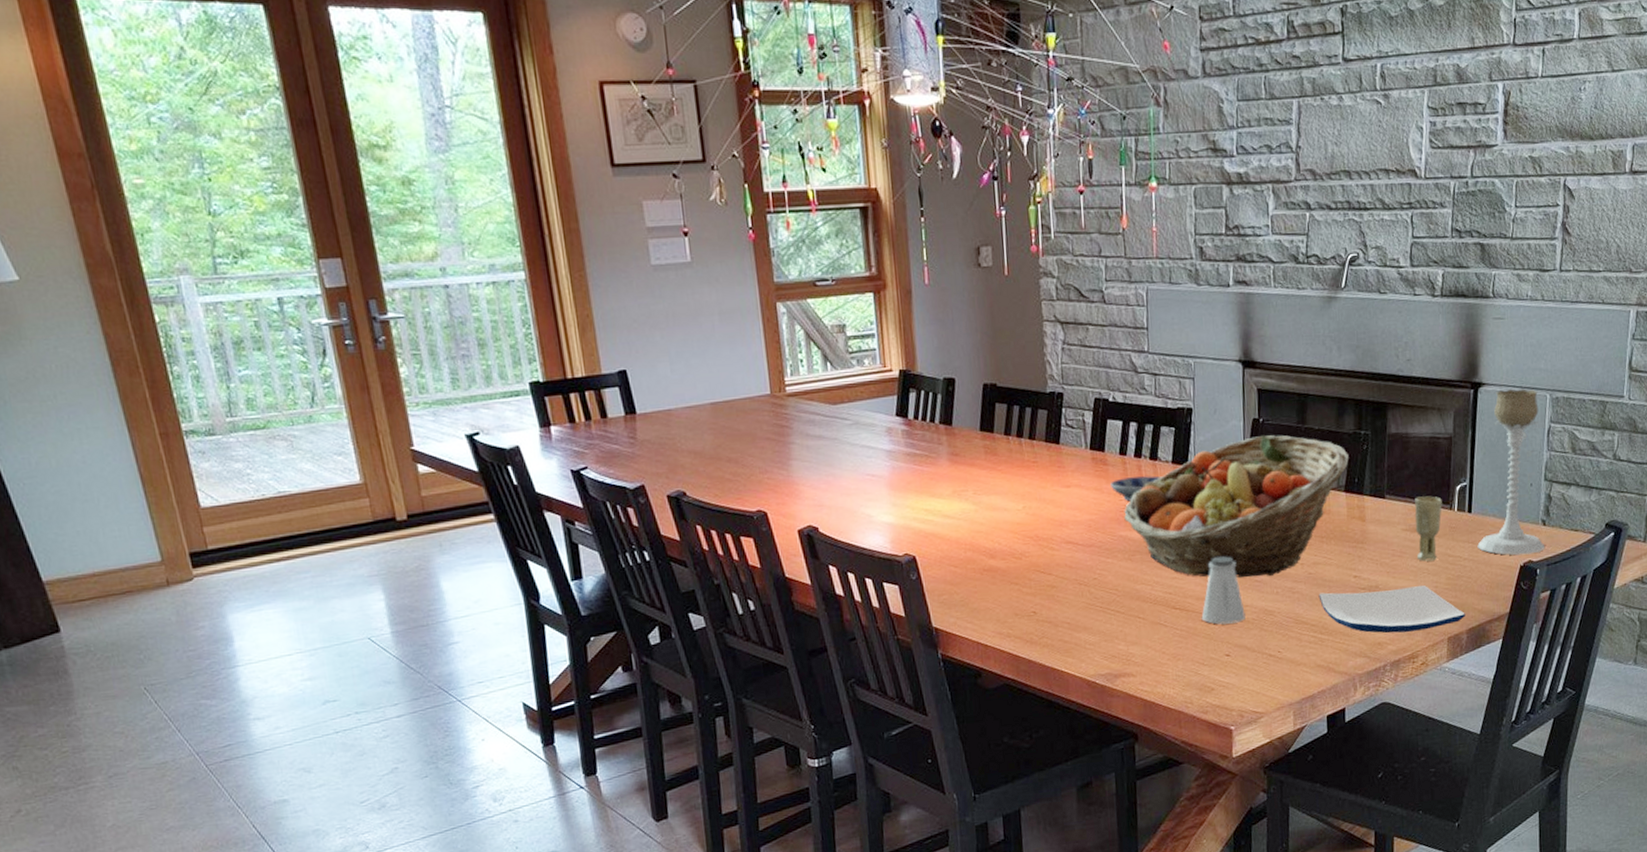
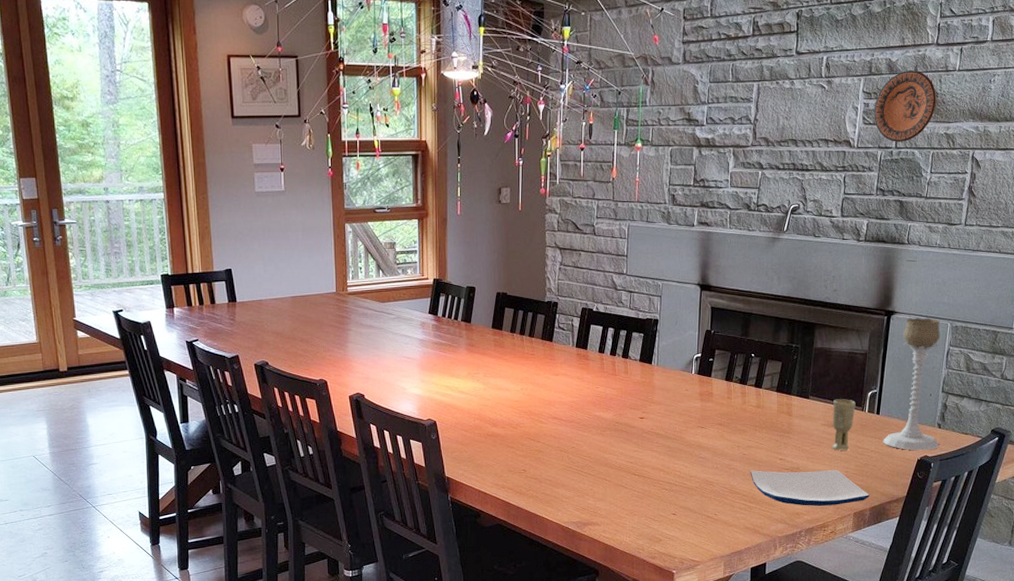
bowl: present [1110,476,1160,502] -> none [590,370,629,389]
fruit basket: present [1124,435,1349,578] -> none [599,343,781,455]
saltshaker: present [1201,556,1246,625] -> none [655,436,690,490]
decorative plate: none [1442,78,1517,170] -> present [874,70,936,142]

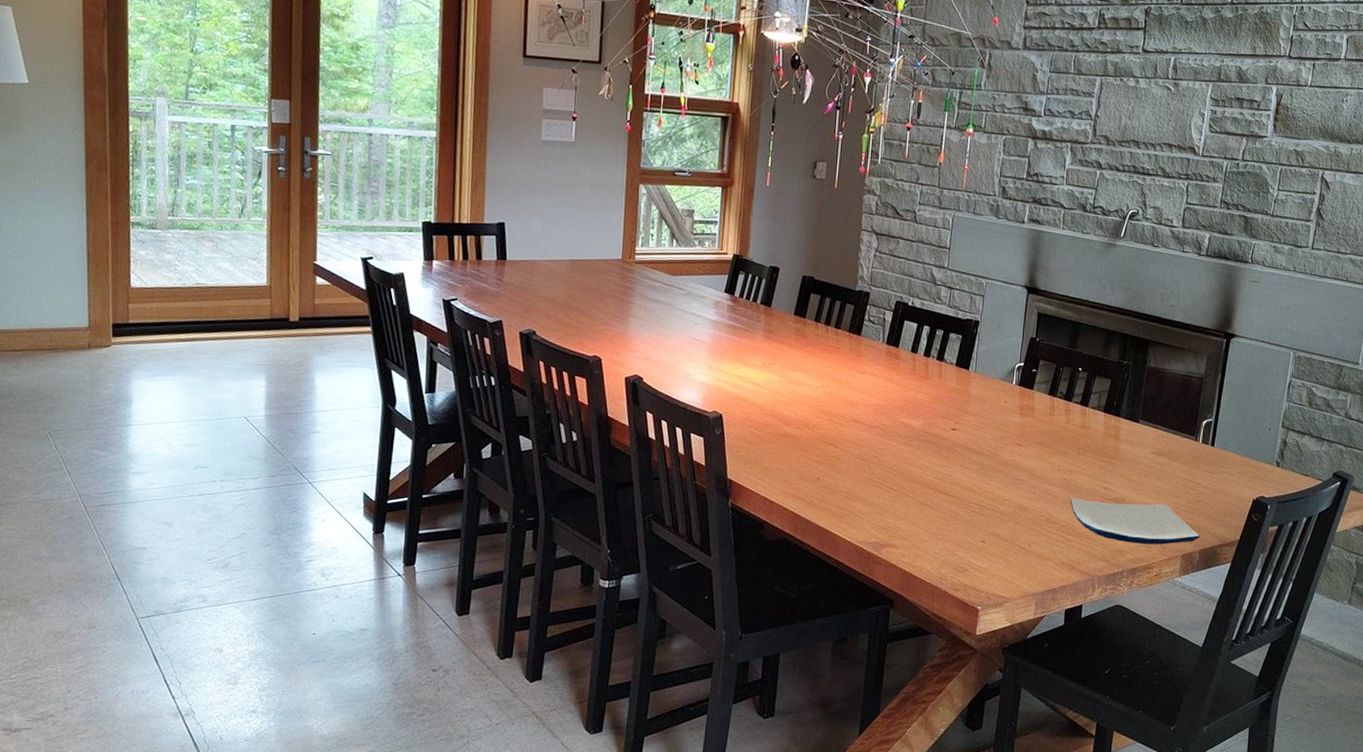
cup: present [832,399,856,451] -> none [1161,425,1189,484]
decorative plate: present [874,70,936,142] -> none [1221,81,1287,155]
candle holder: present [883,318,941,451] -> none [1216,343,1283,491]

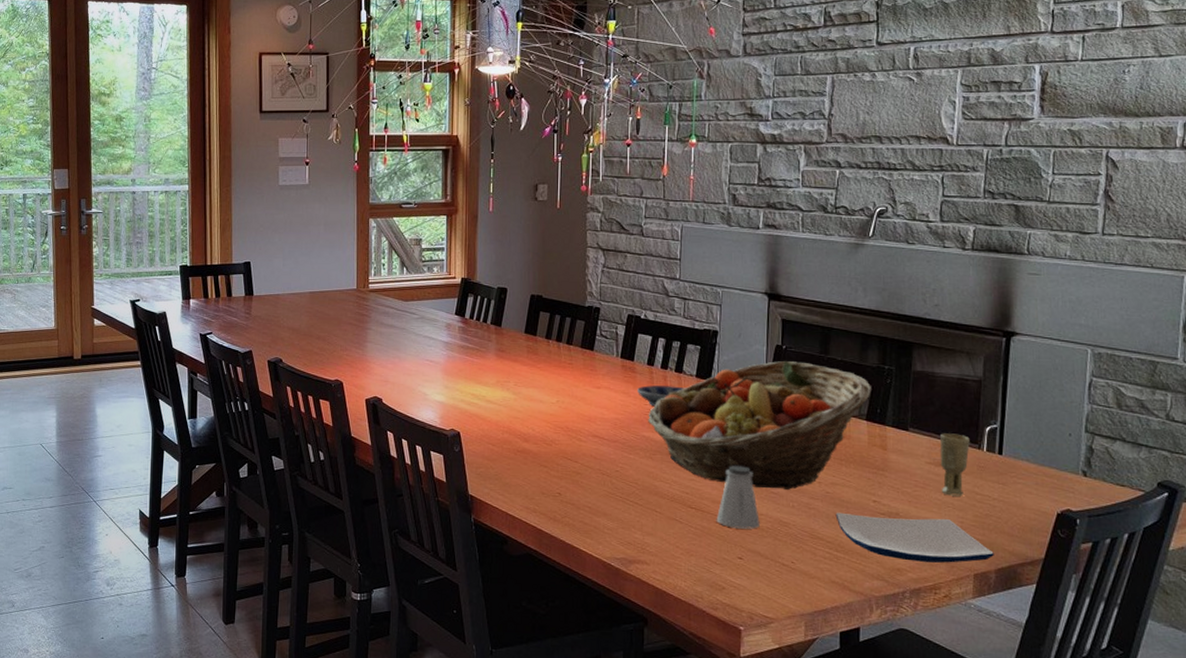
bowl: none [900,372,944,394] -> present [637,385,684,407]
fruit basket: none [908,352,1111,476] -> present [648,360,871,490]
saltshaker: none [964,453,1003,514] -> present [716,466,760,529]
cup: none [1161,425,1189,484] -> present [940,433,970,496]

